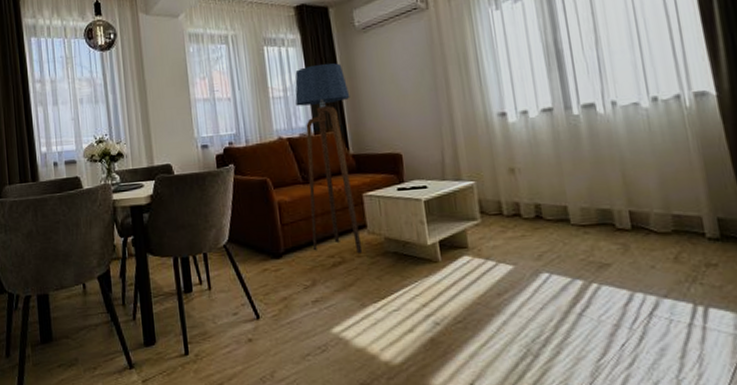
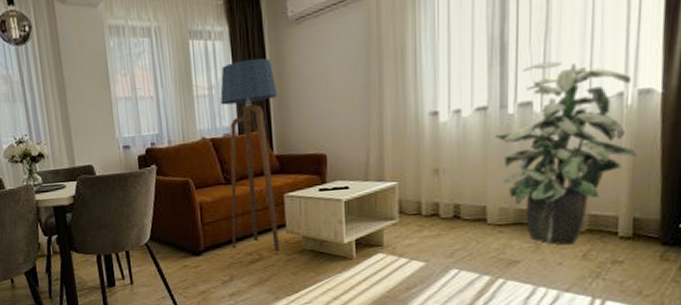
indoor plant: none [563,66,706,247] -> present [493,61,637,246]

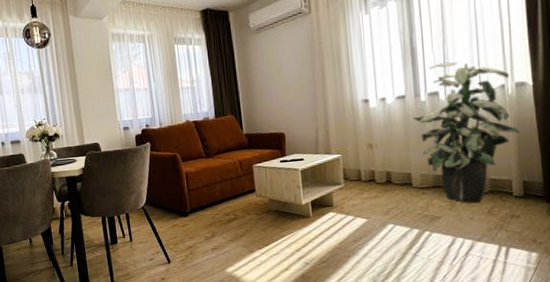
floor lamp: present [220,58,280,251] -> none [200,59,252,211]

